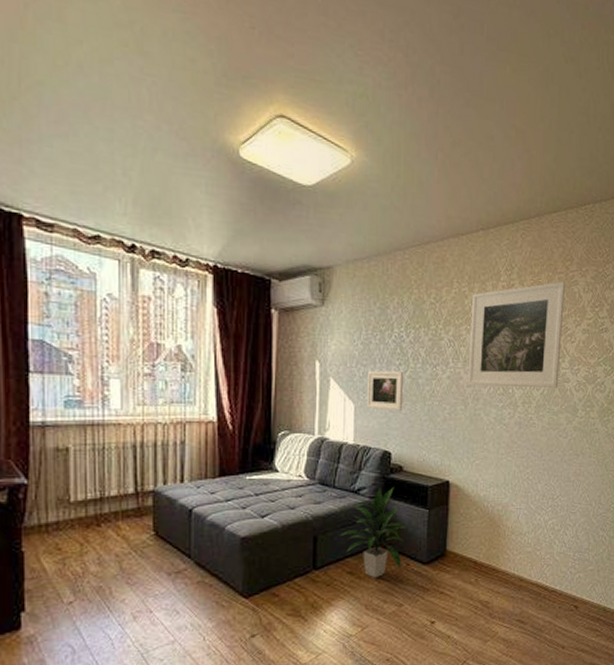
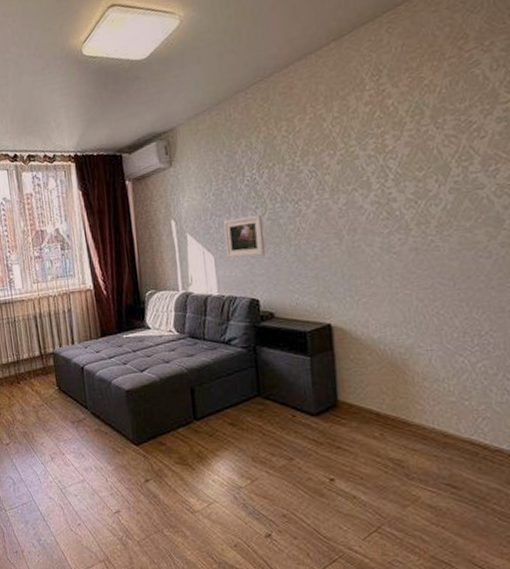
indoor plant: present [340,486,406,579] -> none [216,334,286,430]
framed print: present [467,282,566,388] -> none [332,67,468,216]

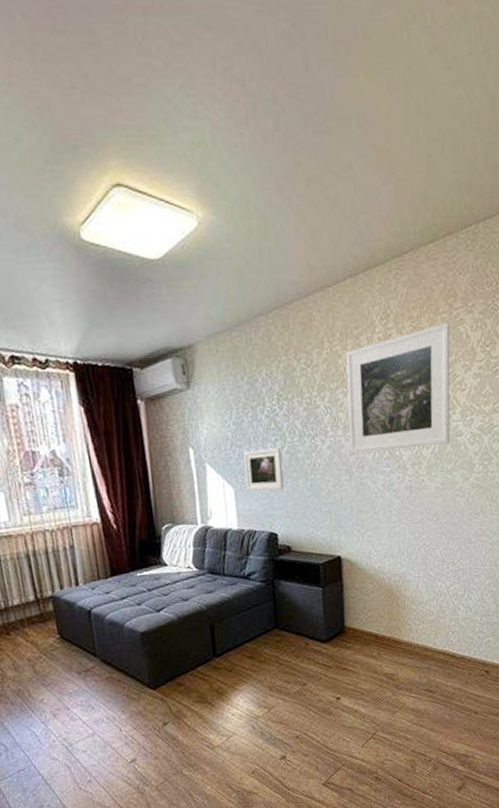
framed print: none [332,67,468,216] -> present [346,323,451,454]

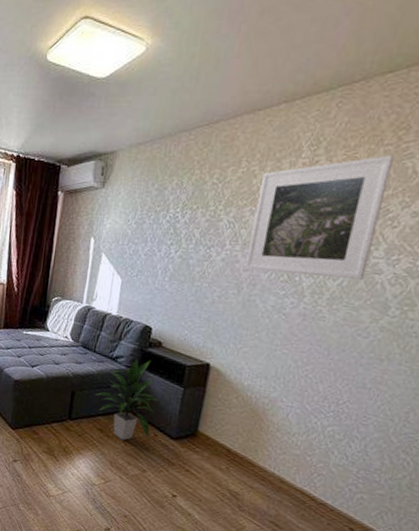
indoor plant: none [236,568,301,661] -> present [95,359,159,441]
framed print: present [244,448,284,491] -> none [132,248,175,289]

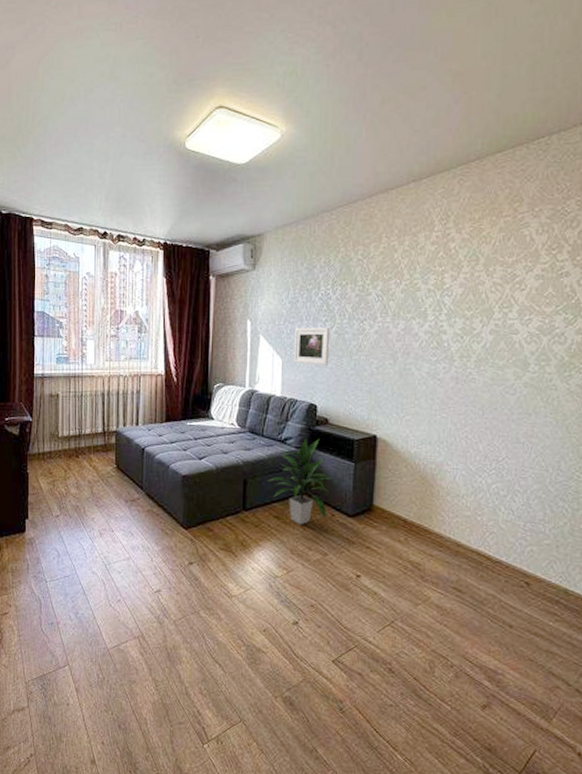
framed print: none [132,248,175,289] -> present [293,327,330,365]
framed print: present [244,155,395,279] -> none [397,225,514,341]

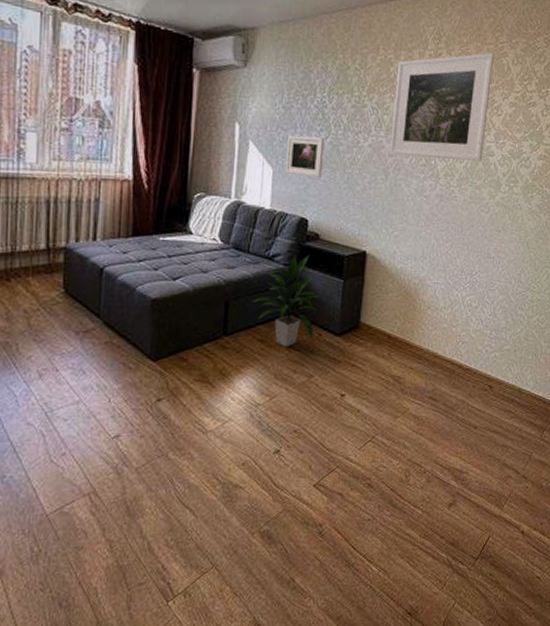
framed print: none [397,225,514,341] -> present [389,53,495,161]

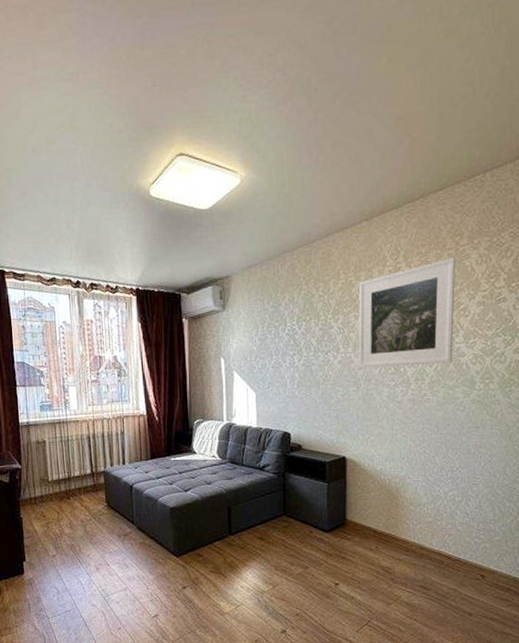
indoor plant: present [252,254,320,347] -> none [250,463,307,544]
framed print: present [284,135,325,178] -> none [265,361,299,396]

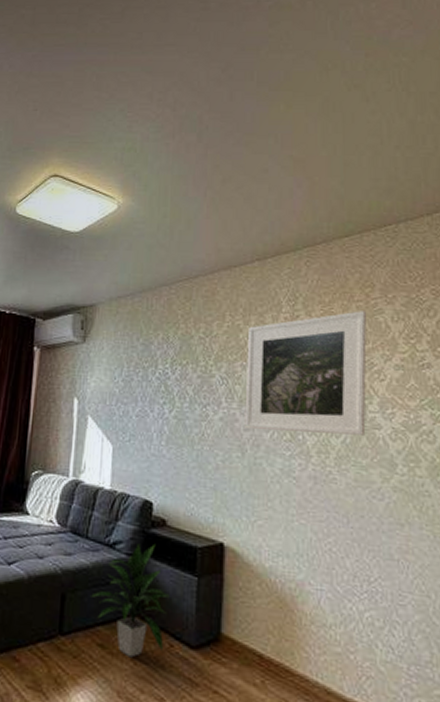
indoor plant: none [250,463,307,544] -> present [91,543,170,658]

